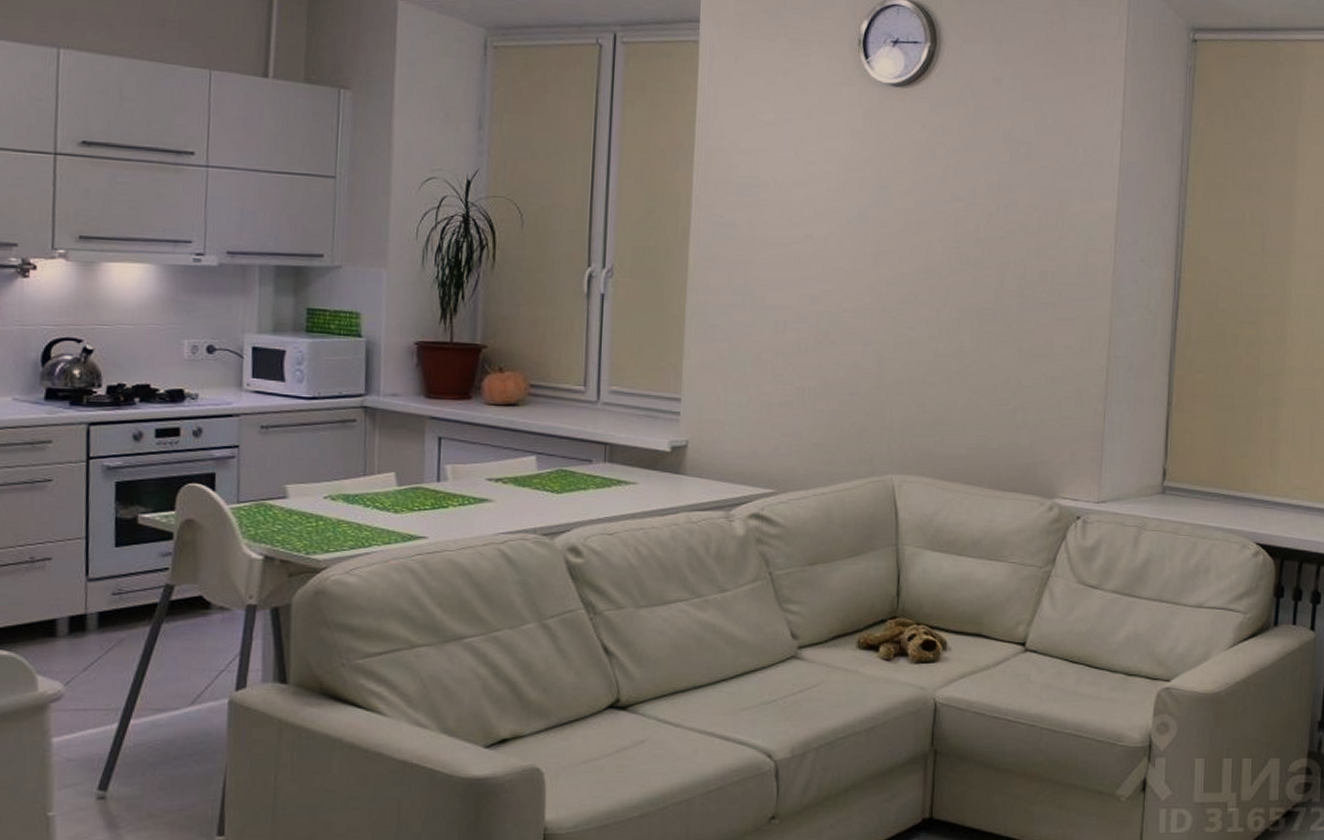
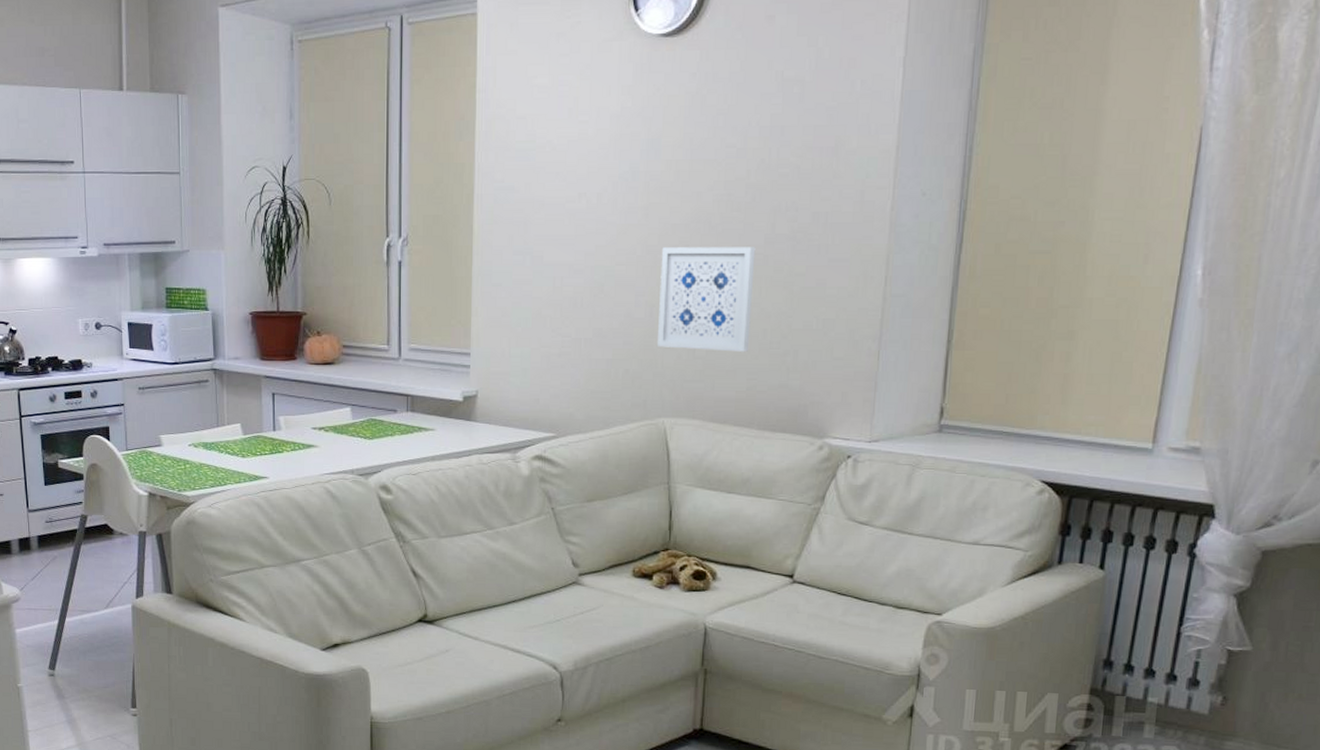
wall art: none [885,296,985,408] -> present [656,247,756,352]

